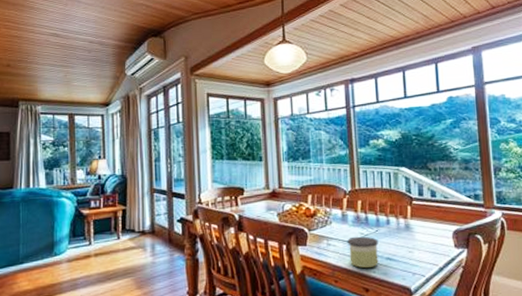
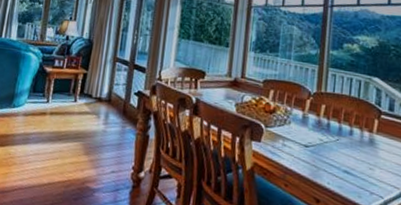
candle: present [347,236,379,269] -> none [304,142,338,178]

